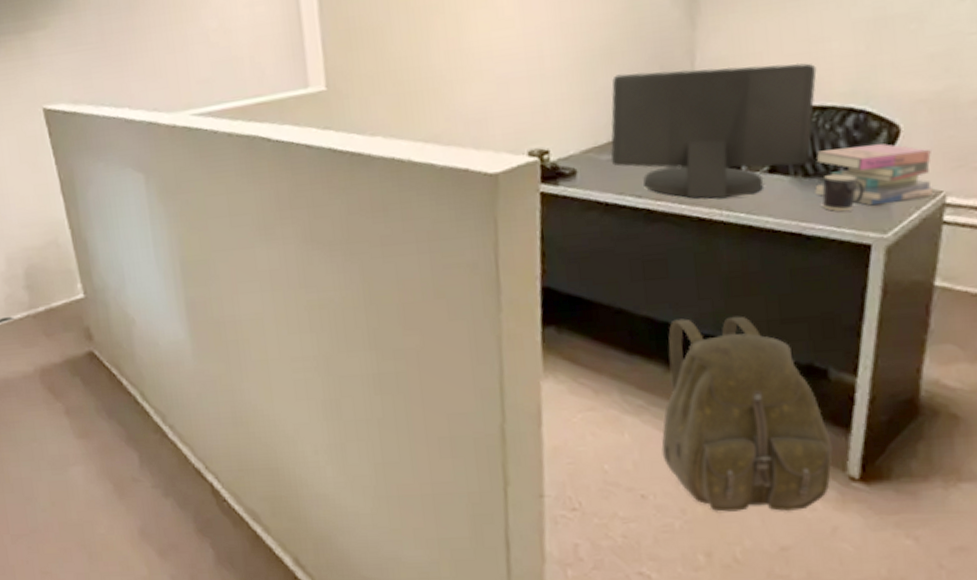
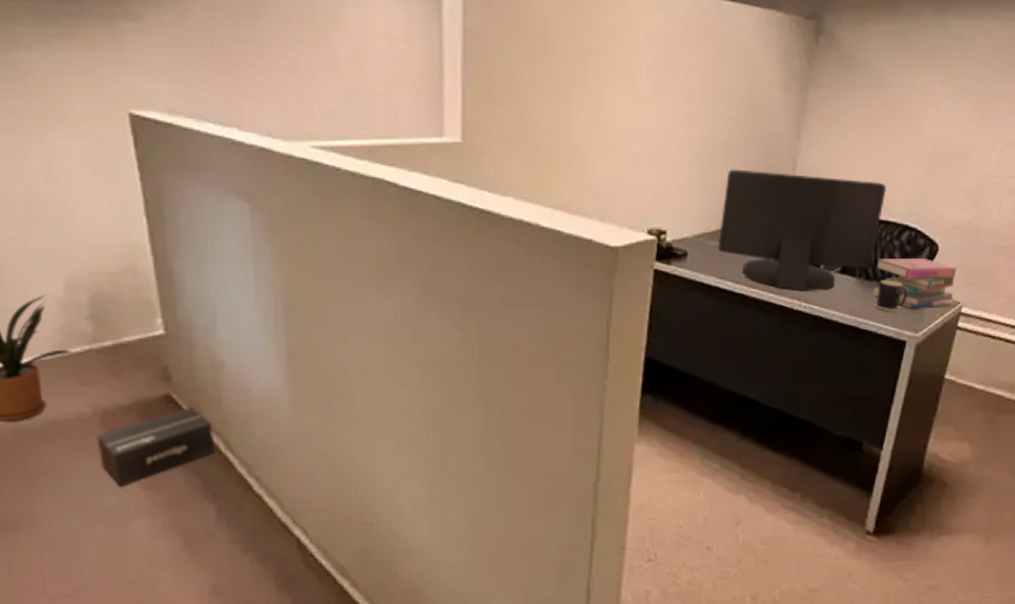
box: none [38,362,134,436] -> present [96,407,216,487]
backpack: present [661,316,833,512] -> none [728,394,857,561]

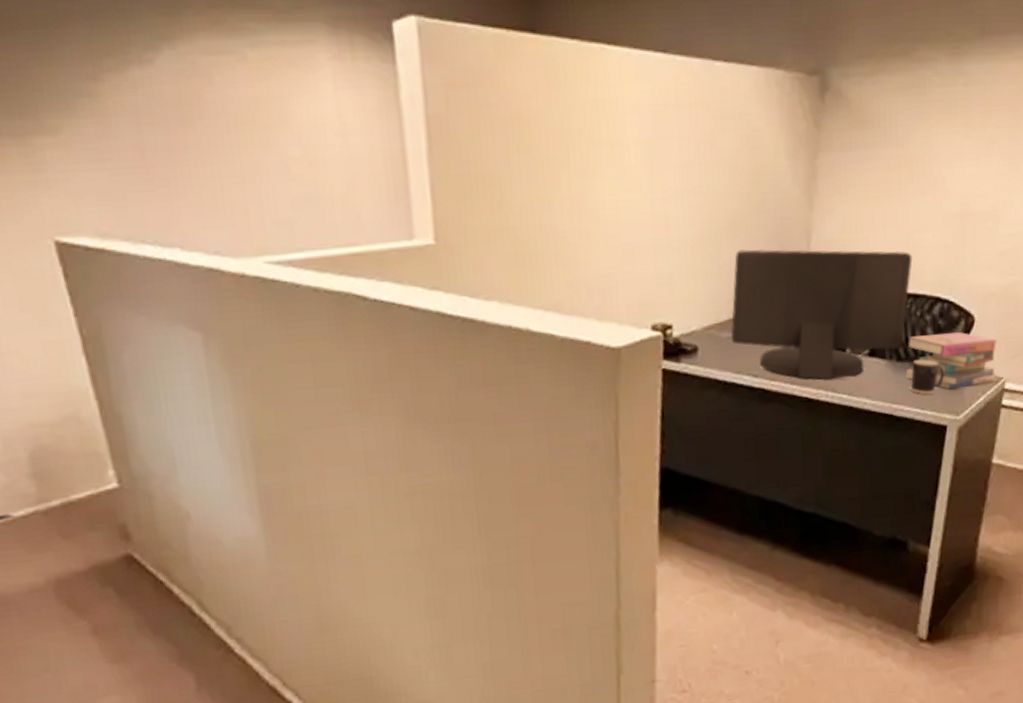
box: present [96,407,216,487] -> none [51,566,189,662]

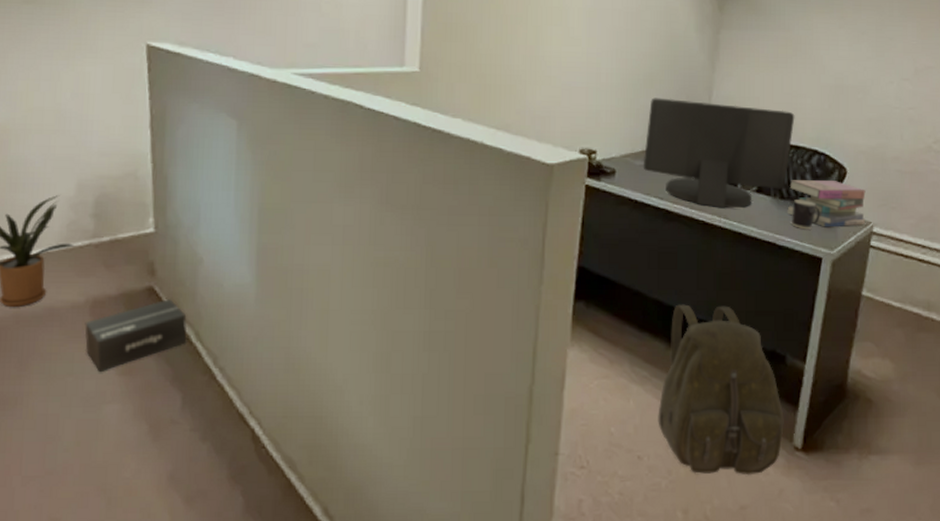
box: none [51,566,189,662] -> present [84,299,188,372]
backpack: none [765,493,907,680] -> present [658,304,784,476]

